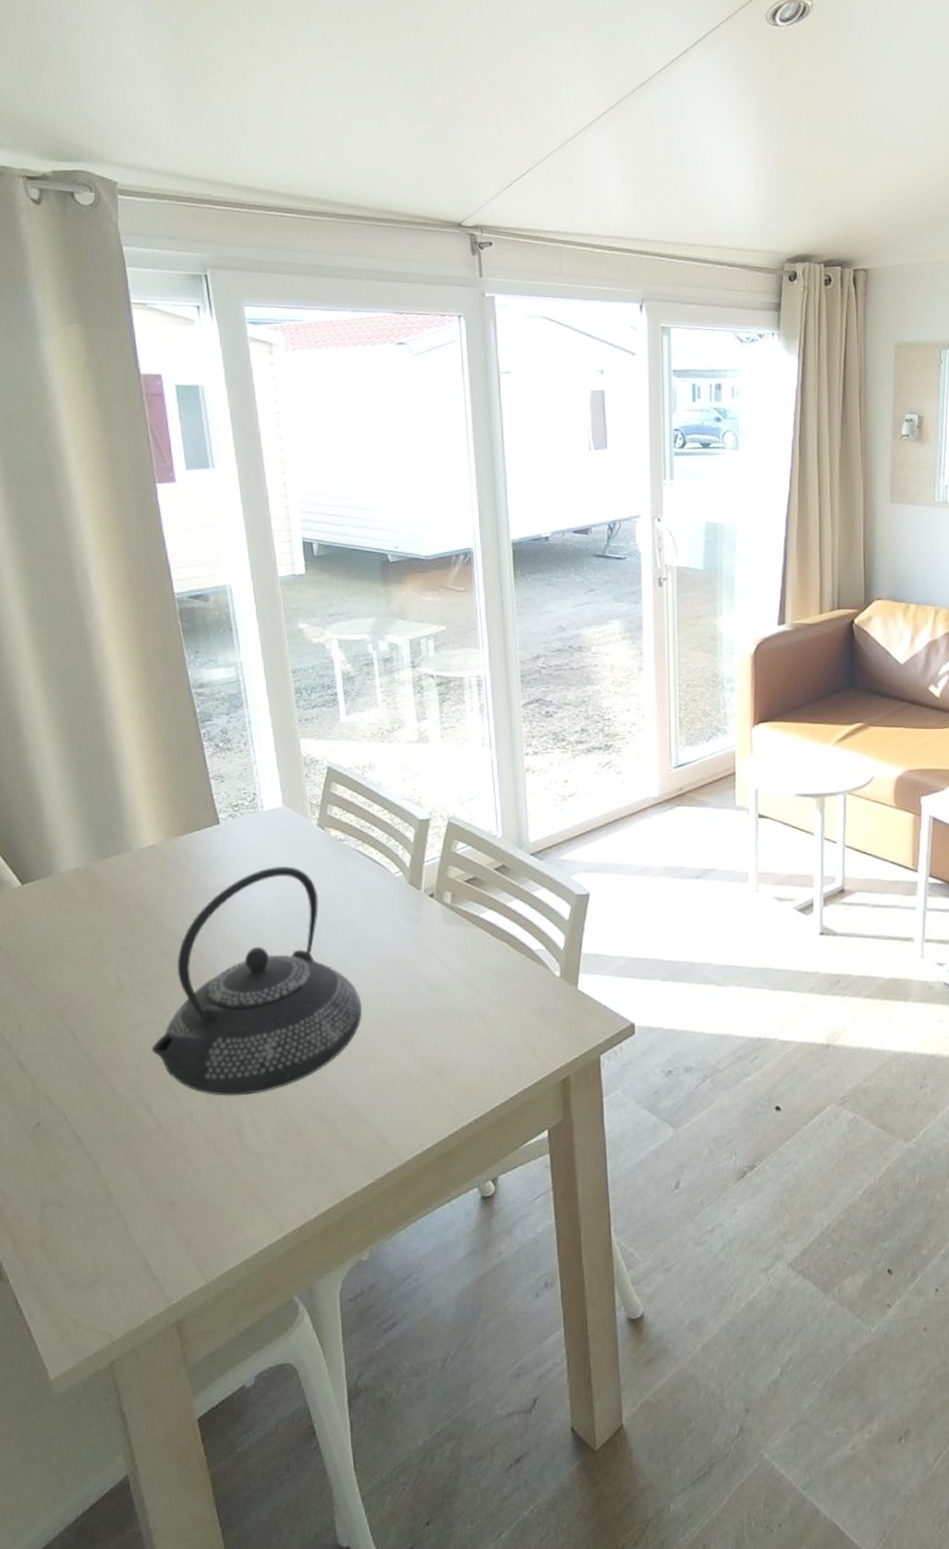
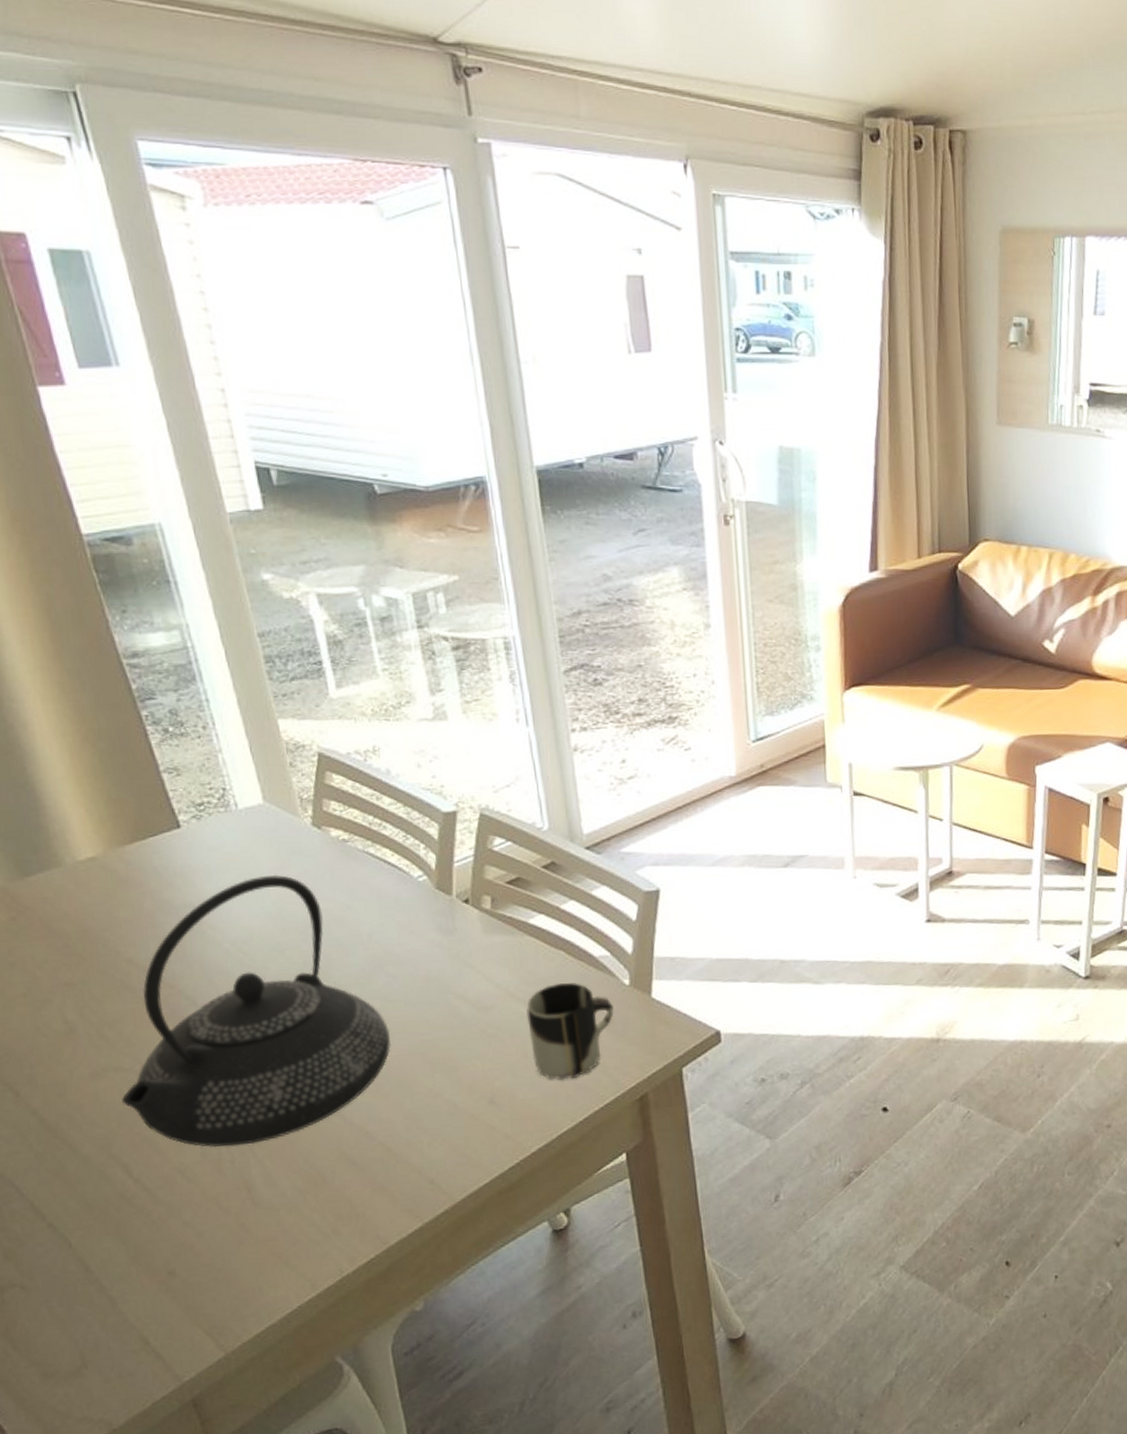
cup: none [473,971,545,1059] -> present [526,982,614,1081]

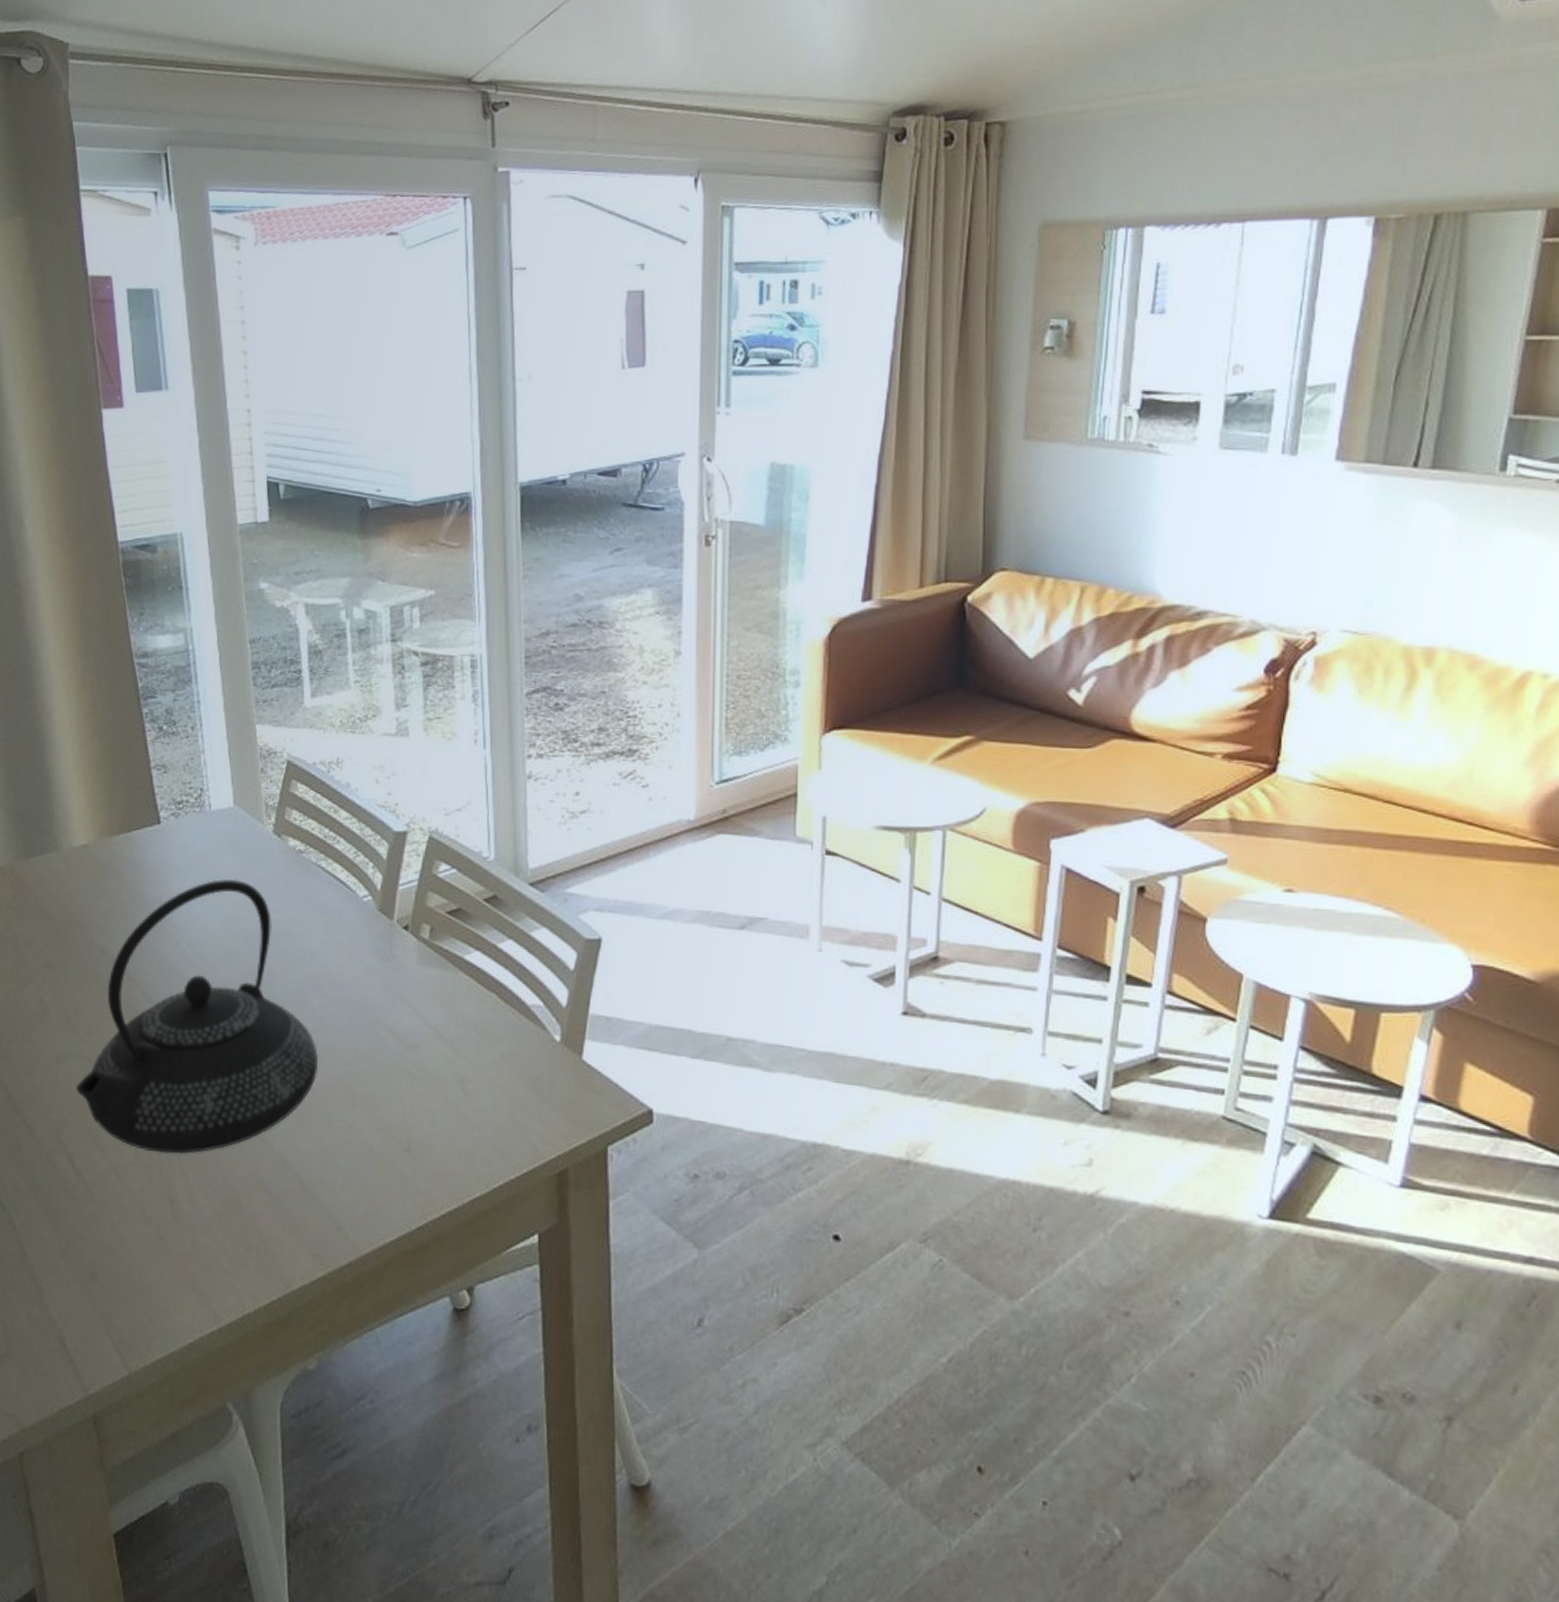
cup: present [526,982,614,1081] -> none [452,1028,541,1139]

